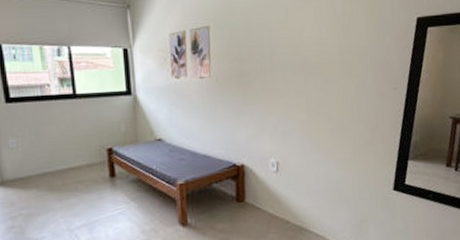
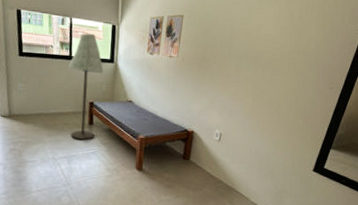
floor lamp: none [73,62,120,199] -> present [68,33,103,140]

